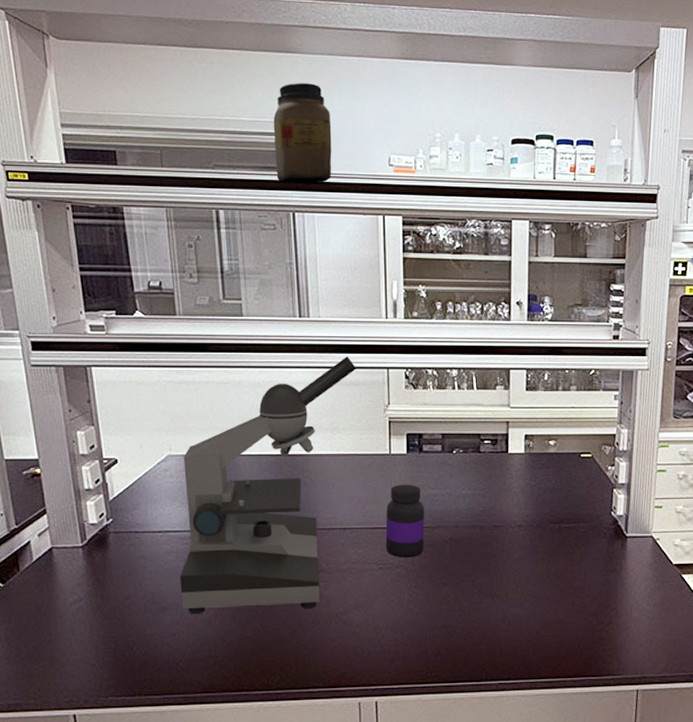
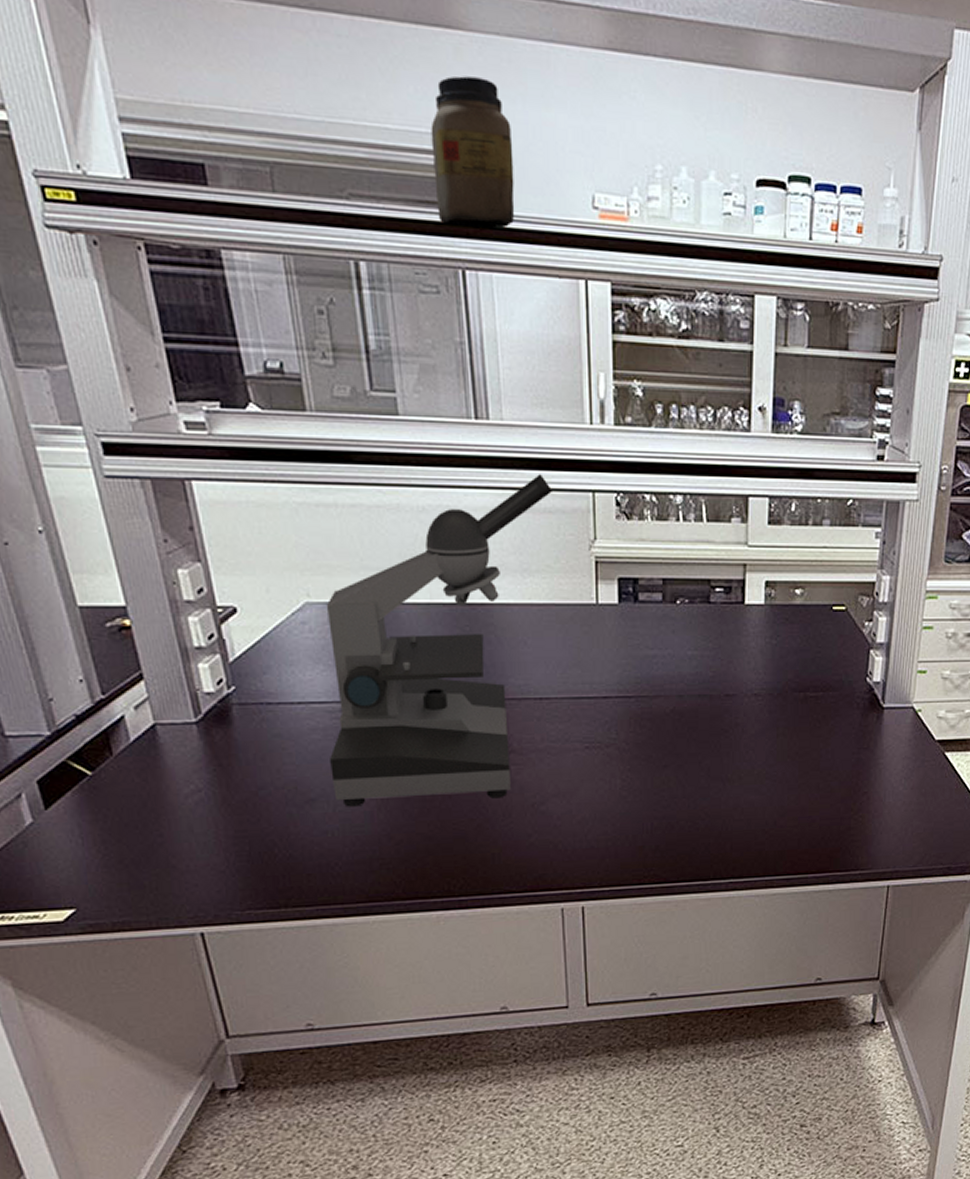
jar: present [385,484,425,558] -> none [592,642,641,735]

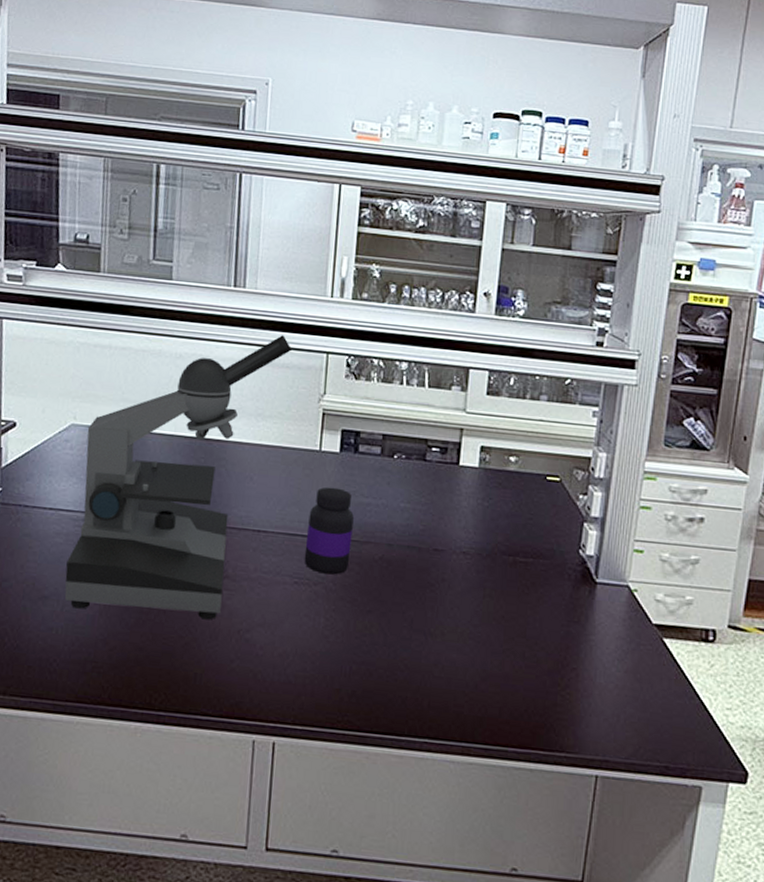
jar: present [430,76,515,230] -> none [226,37,293,145]
jar: none [592,642,641,735] -> present [304,487,354,575]

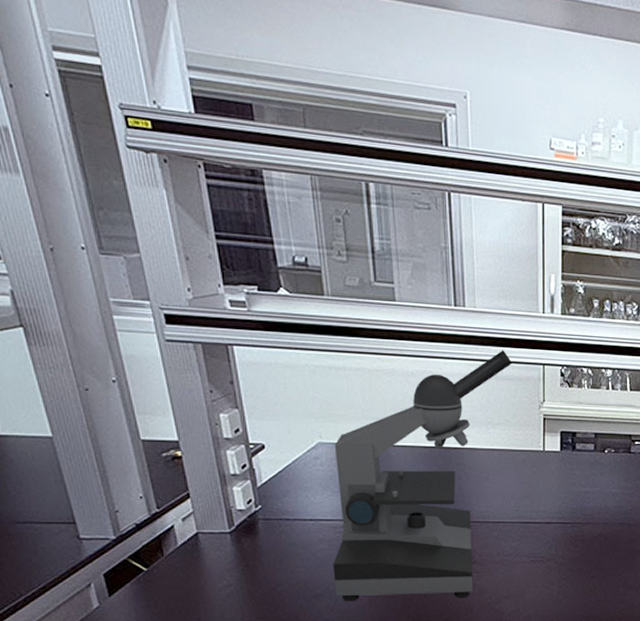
jar: present [304,487,354,575] -> none [537,481,575,552]

